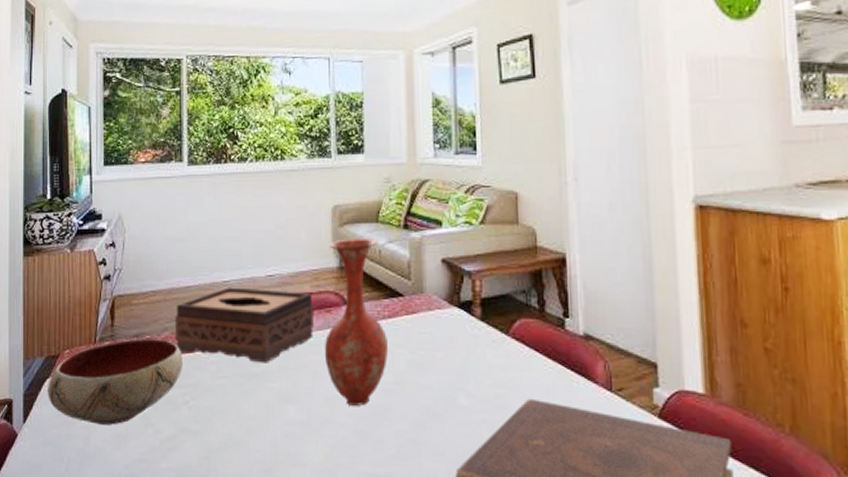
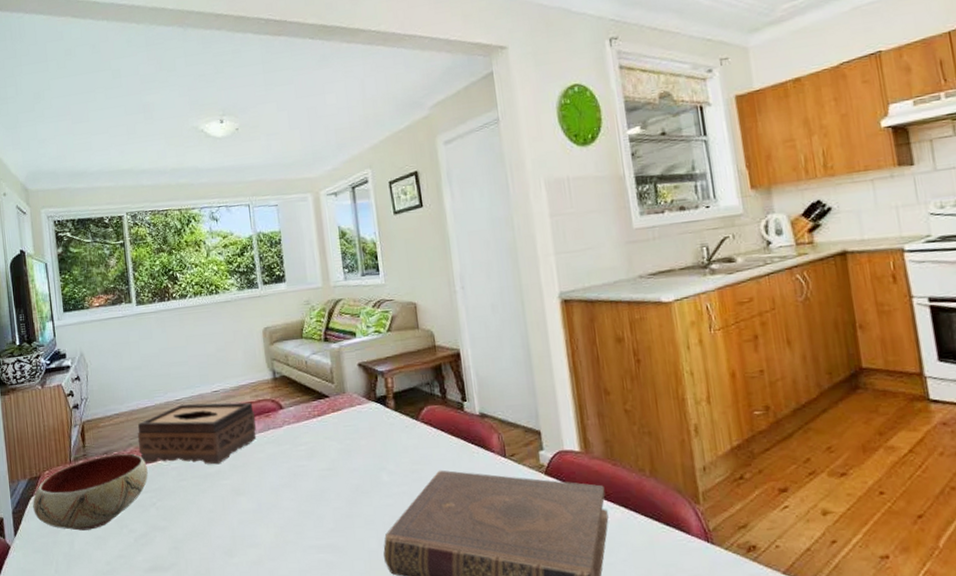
vase: present [324,239,389,406] -> none [263,352,321,492]

